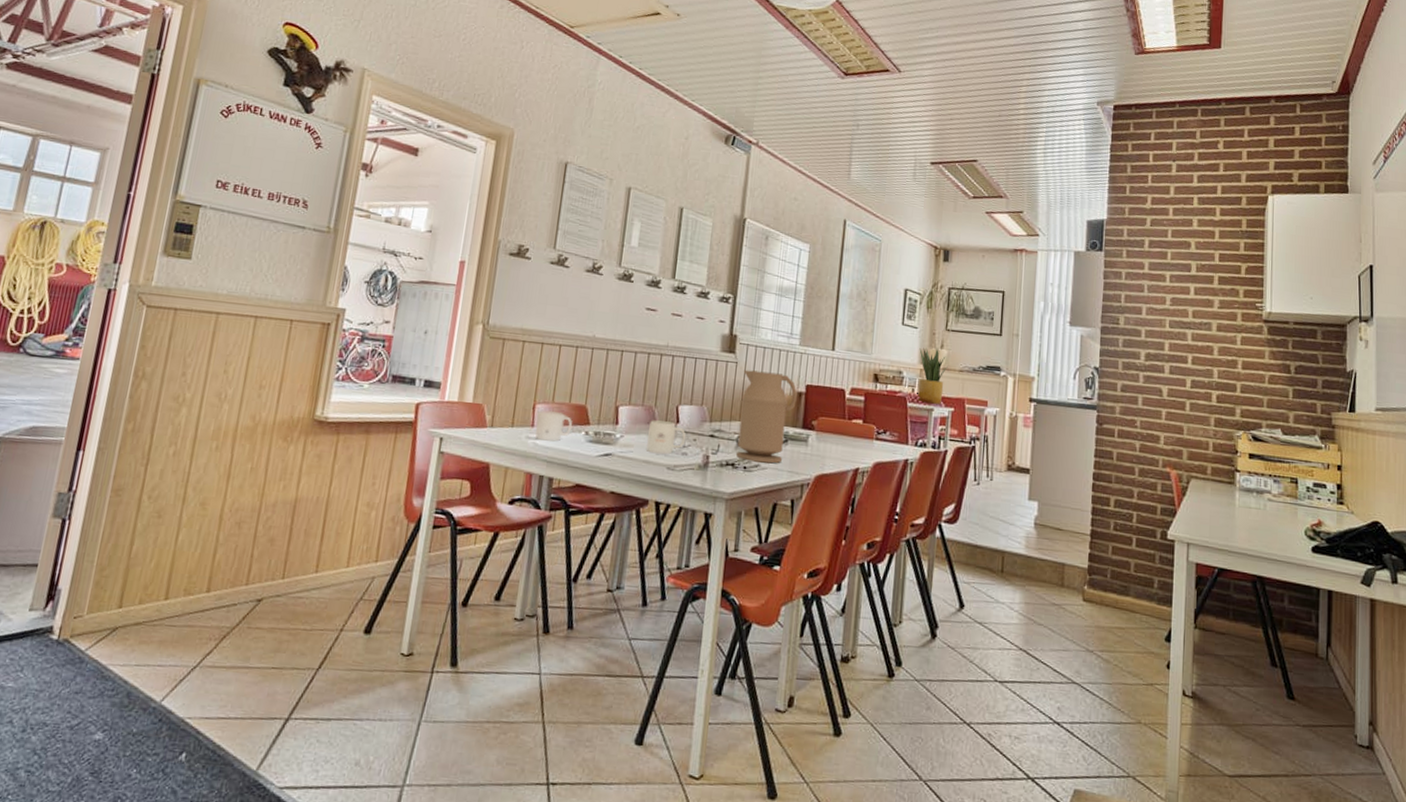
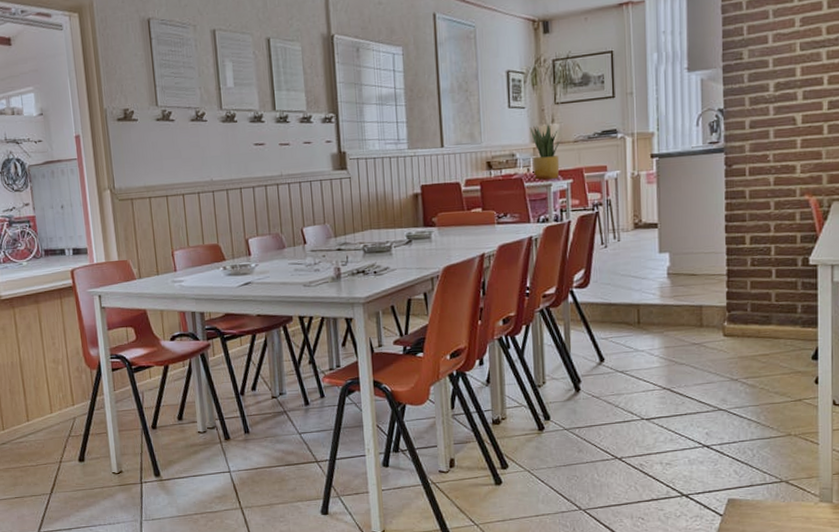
mug: present [535,410,573,442] -> none [176,254,211,283]
mug: present [646,420,686,455] -> none [279,244,316,275]
water jug: present [736,369,797,464] -> none [357,179,414,266]

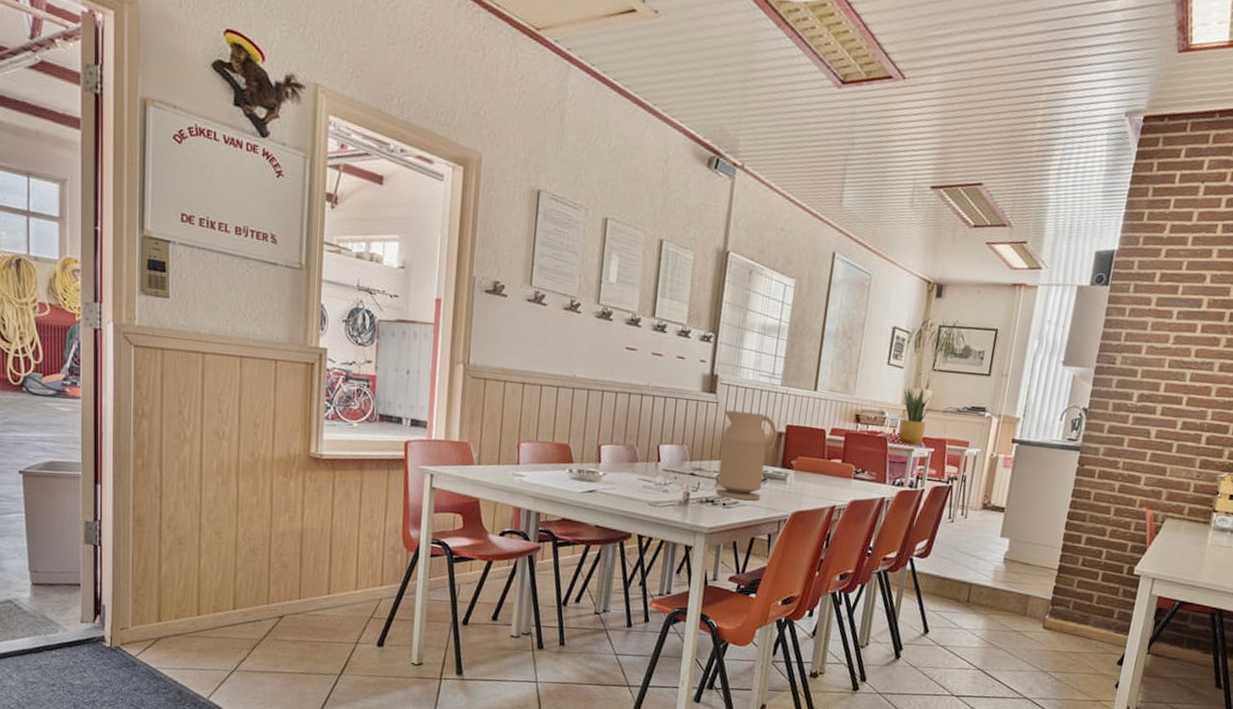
water jug: none [357,179,414,266] -> present [716,410,778,501]

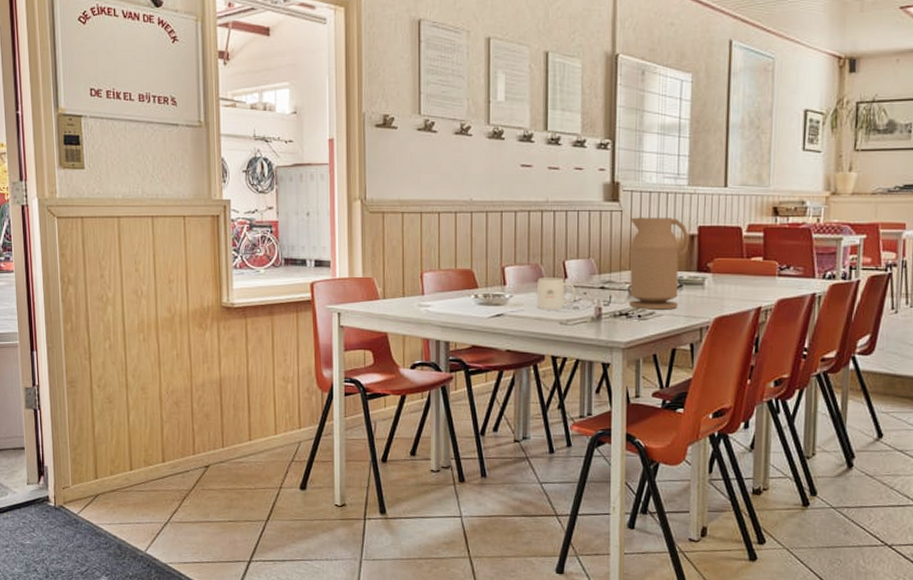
mug: none [629,458,667,492] -> present [536,277,576,311]
planter: present [898,387,932,446] -> none [823,171,858,234]

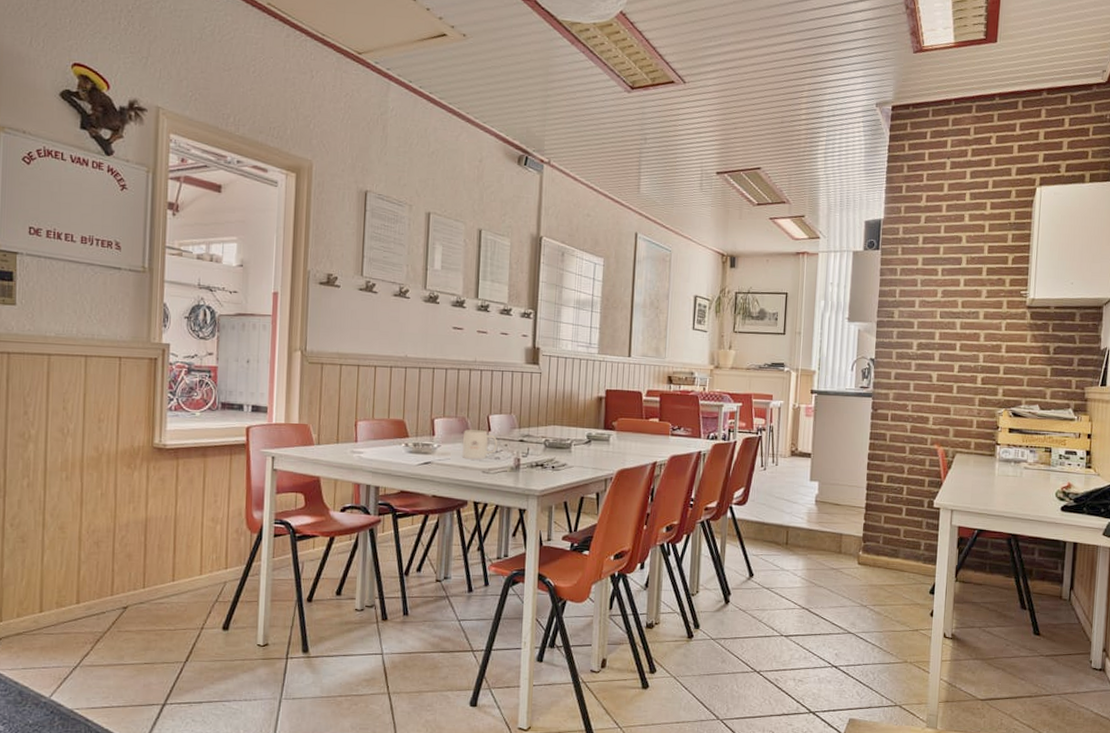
water jug: present [629,217,689,310] -> none [545,379,598,462]

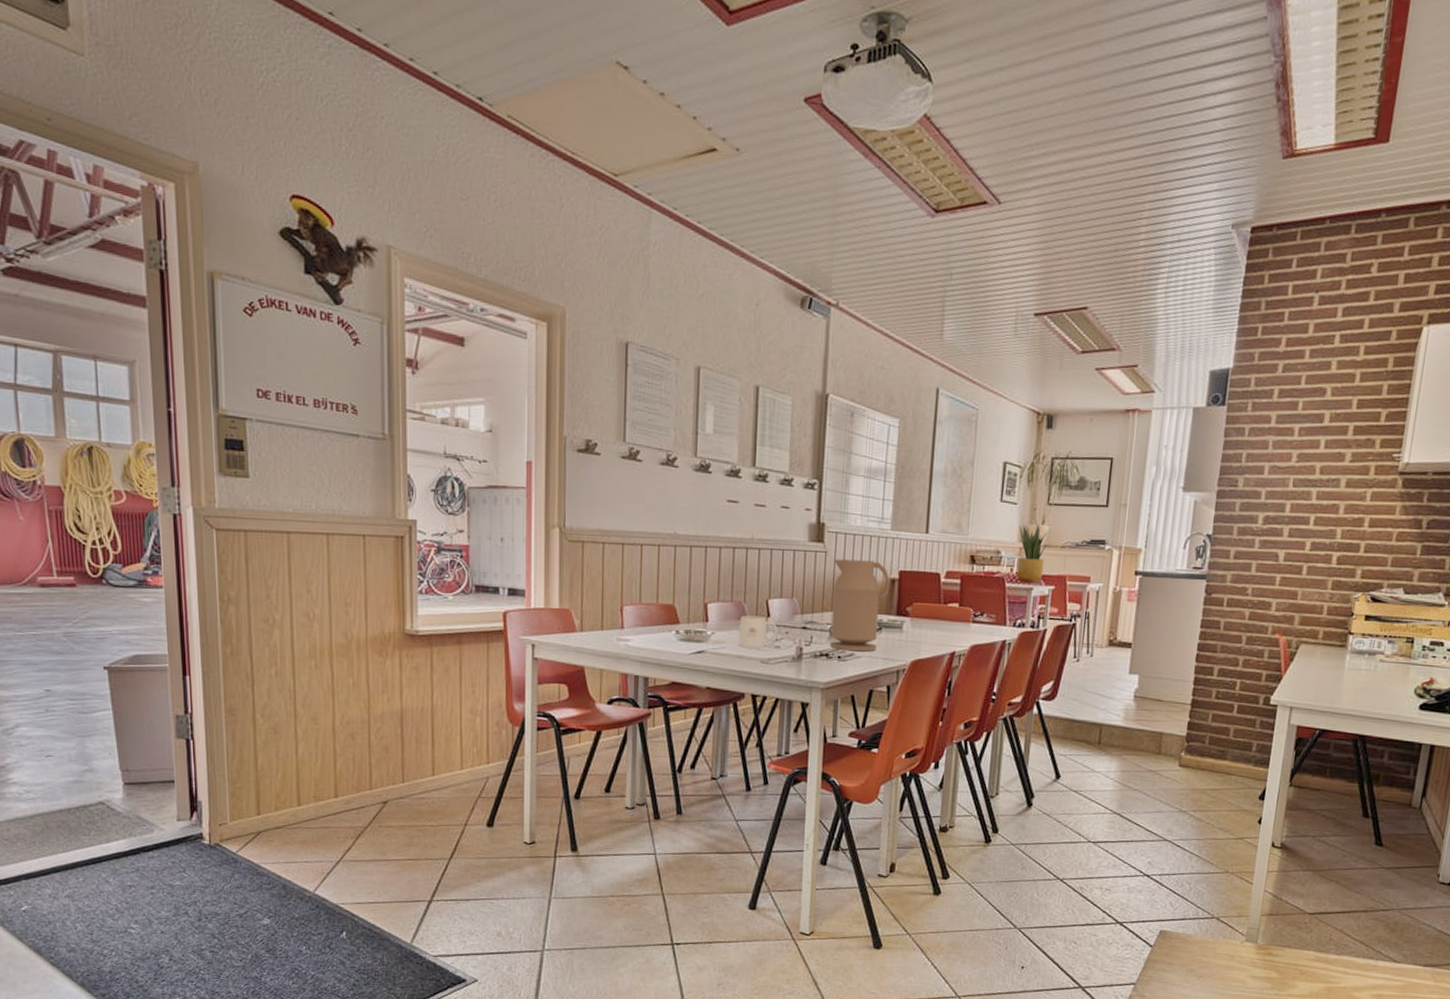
water jug: none [545,379,598,462] -> present [830,559,890,652]
planter: none [708,349,736,401] -> present [1016,523,1049,584]

